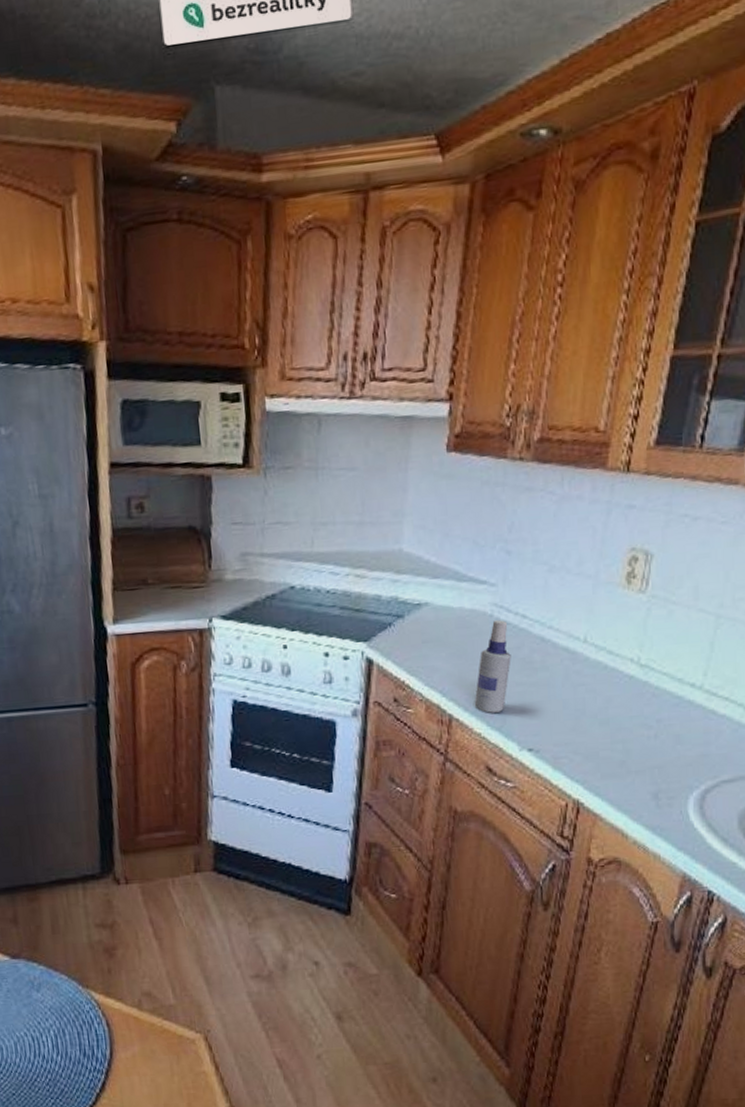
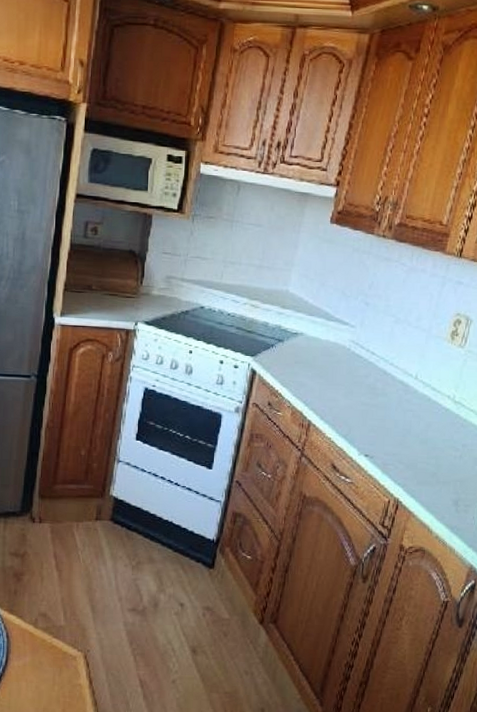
spray bottle: present [474,620,511,713] -> none [328,353,361,424]

